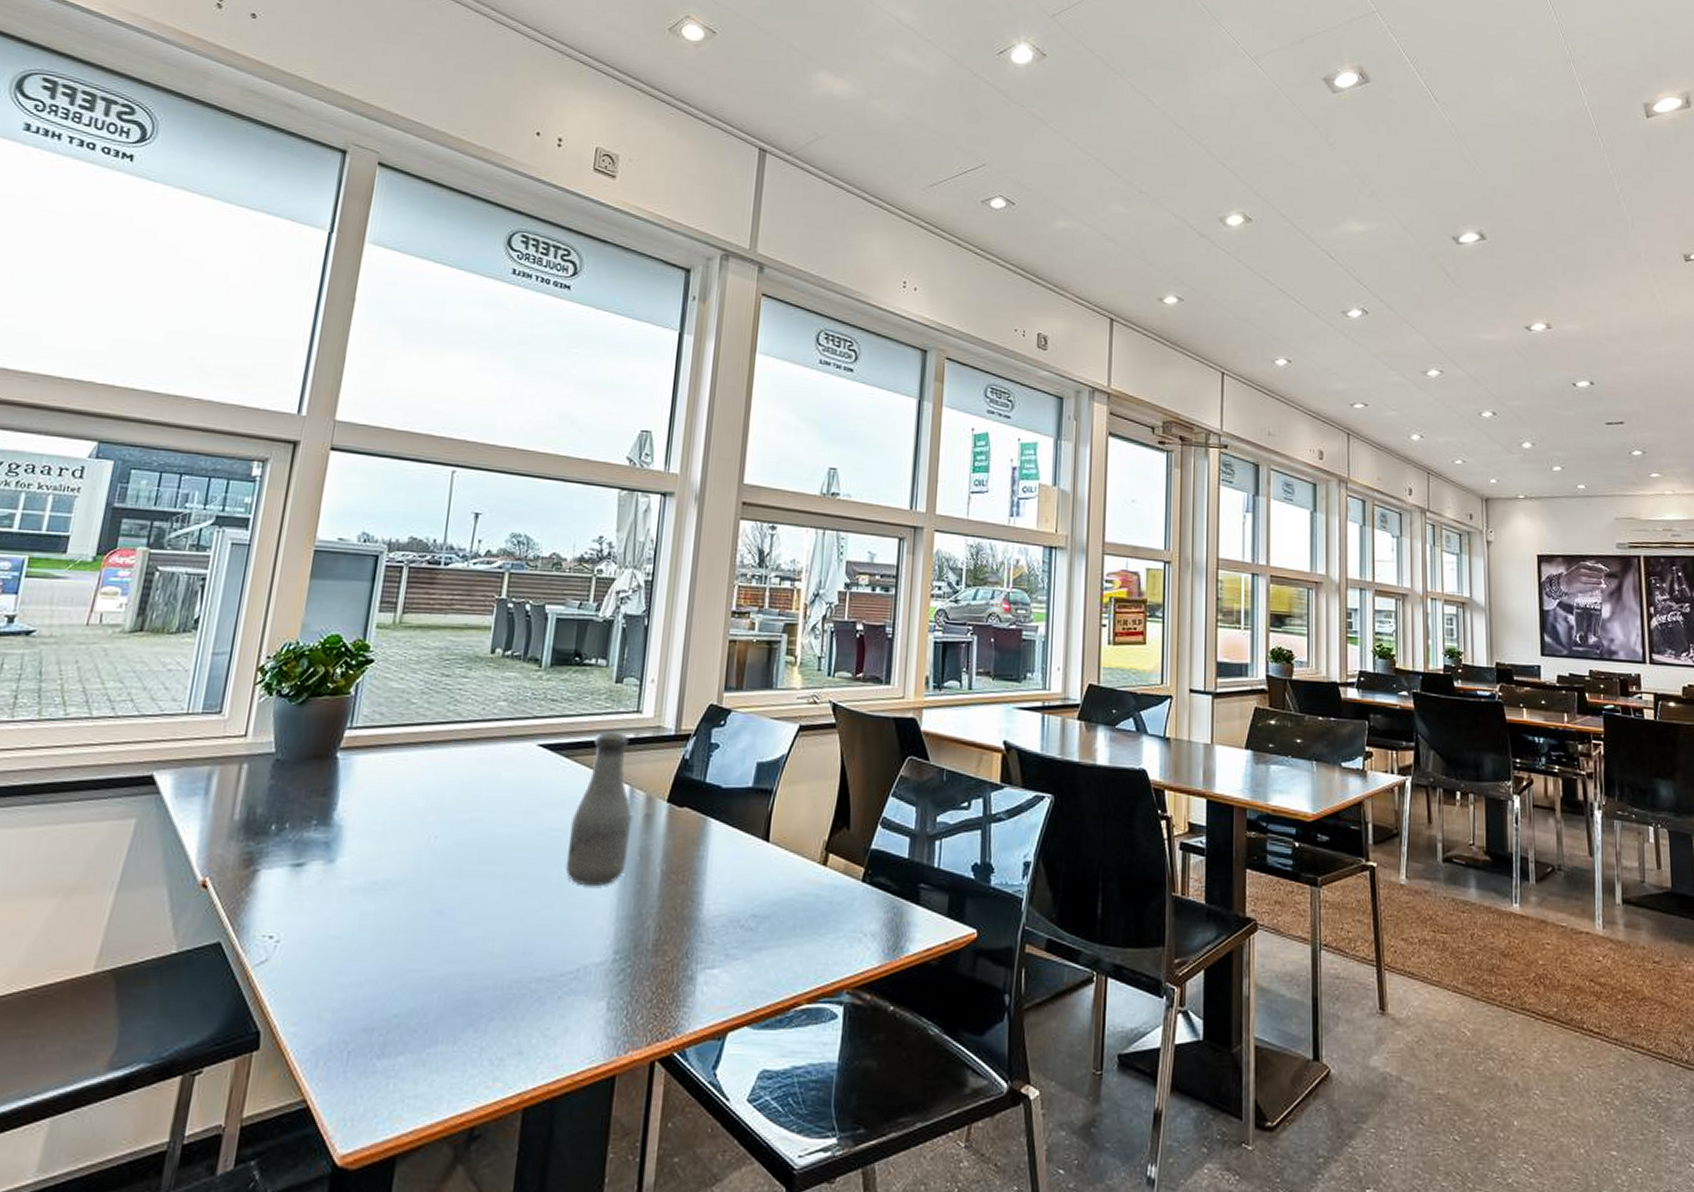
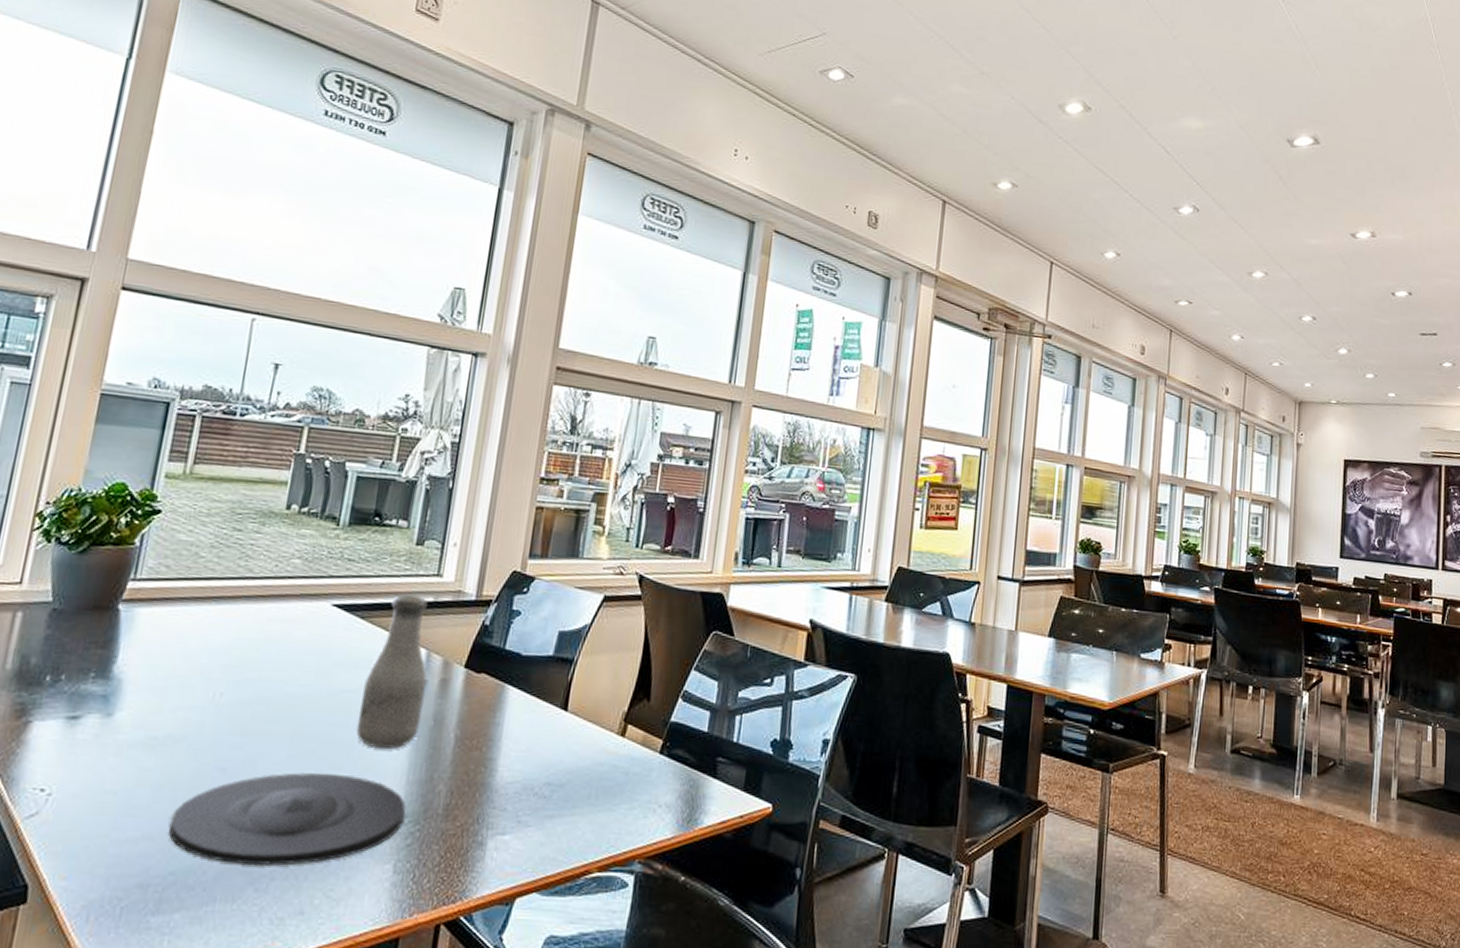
plate: none [390,911,617,1007] -> present [168,772,406,866]

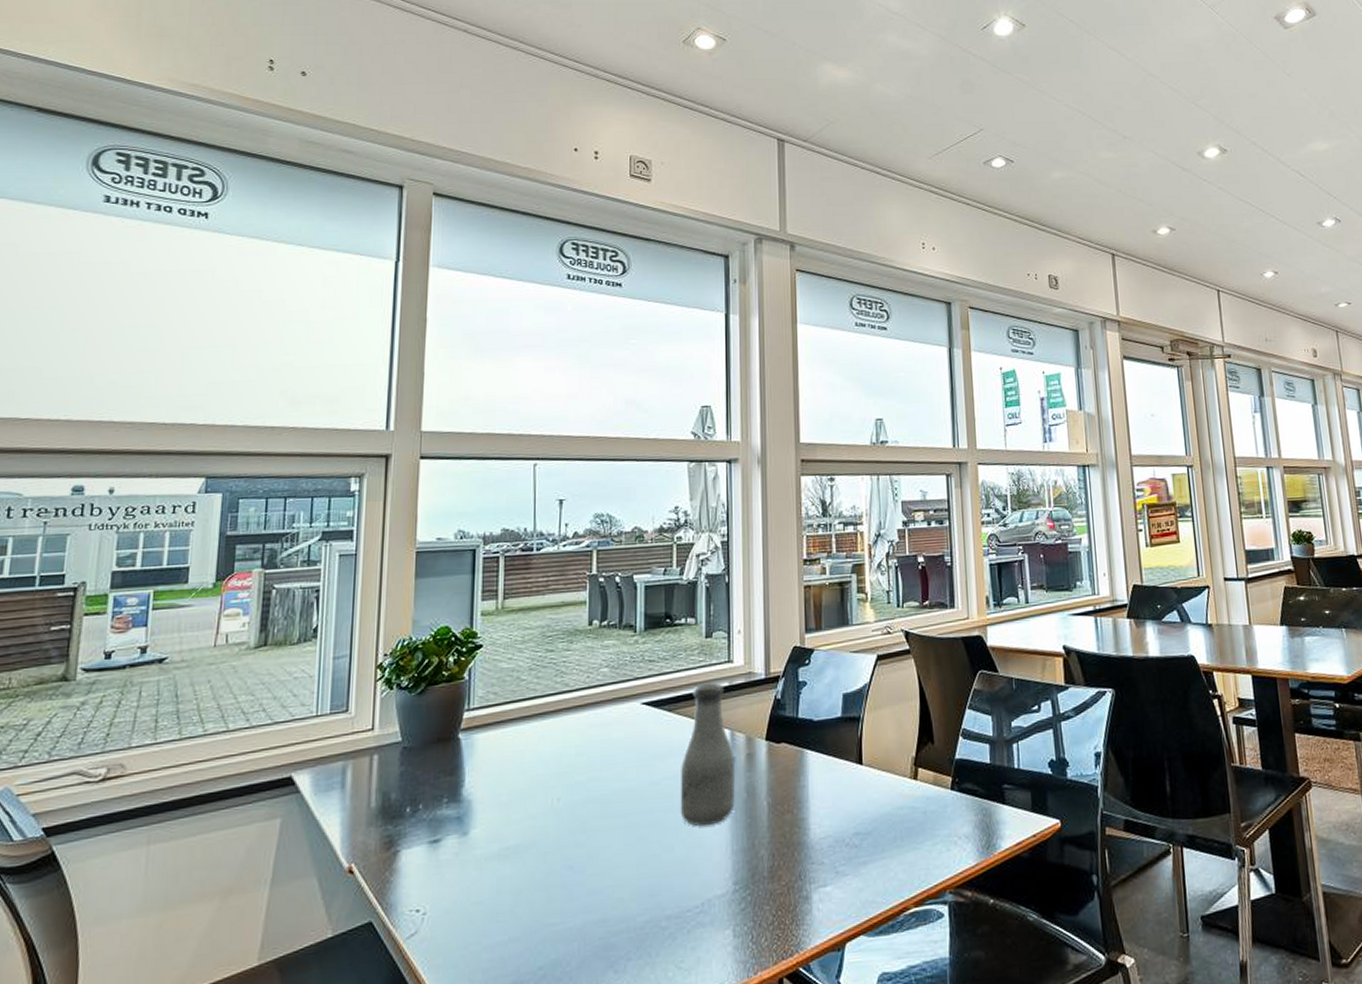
plate: present [168,772,406,866] -> none [531,854,735,951]

